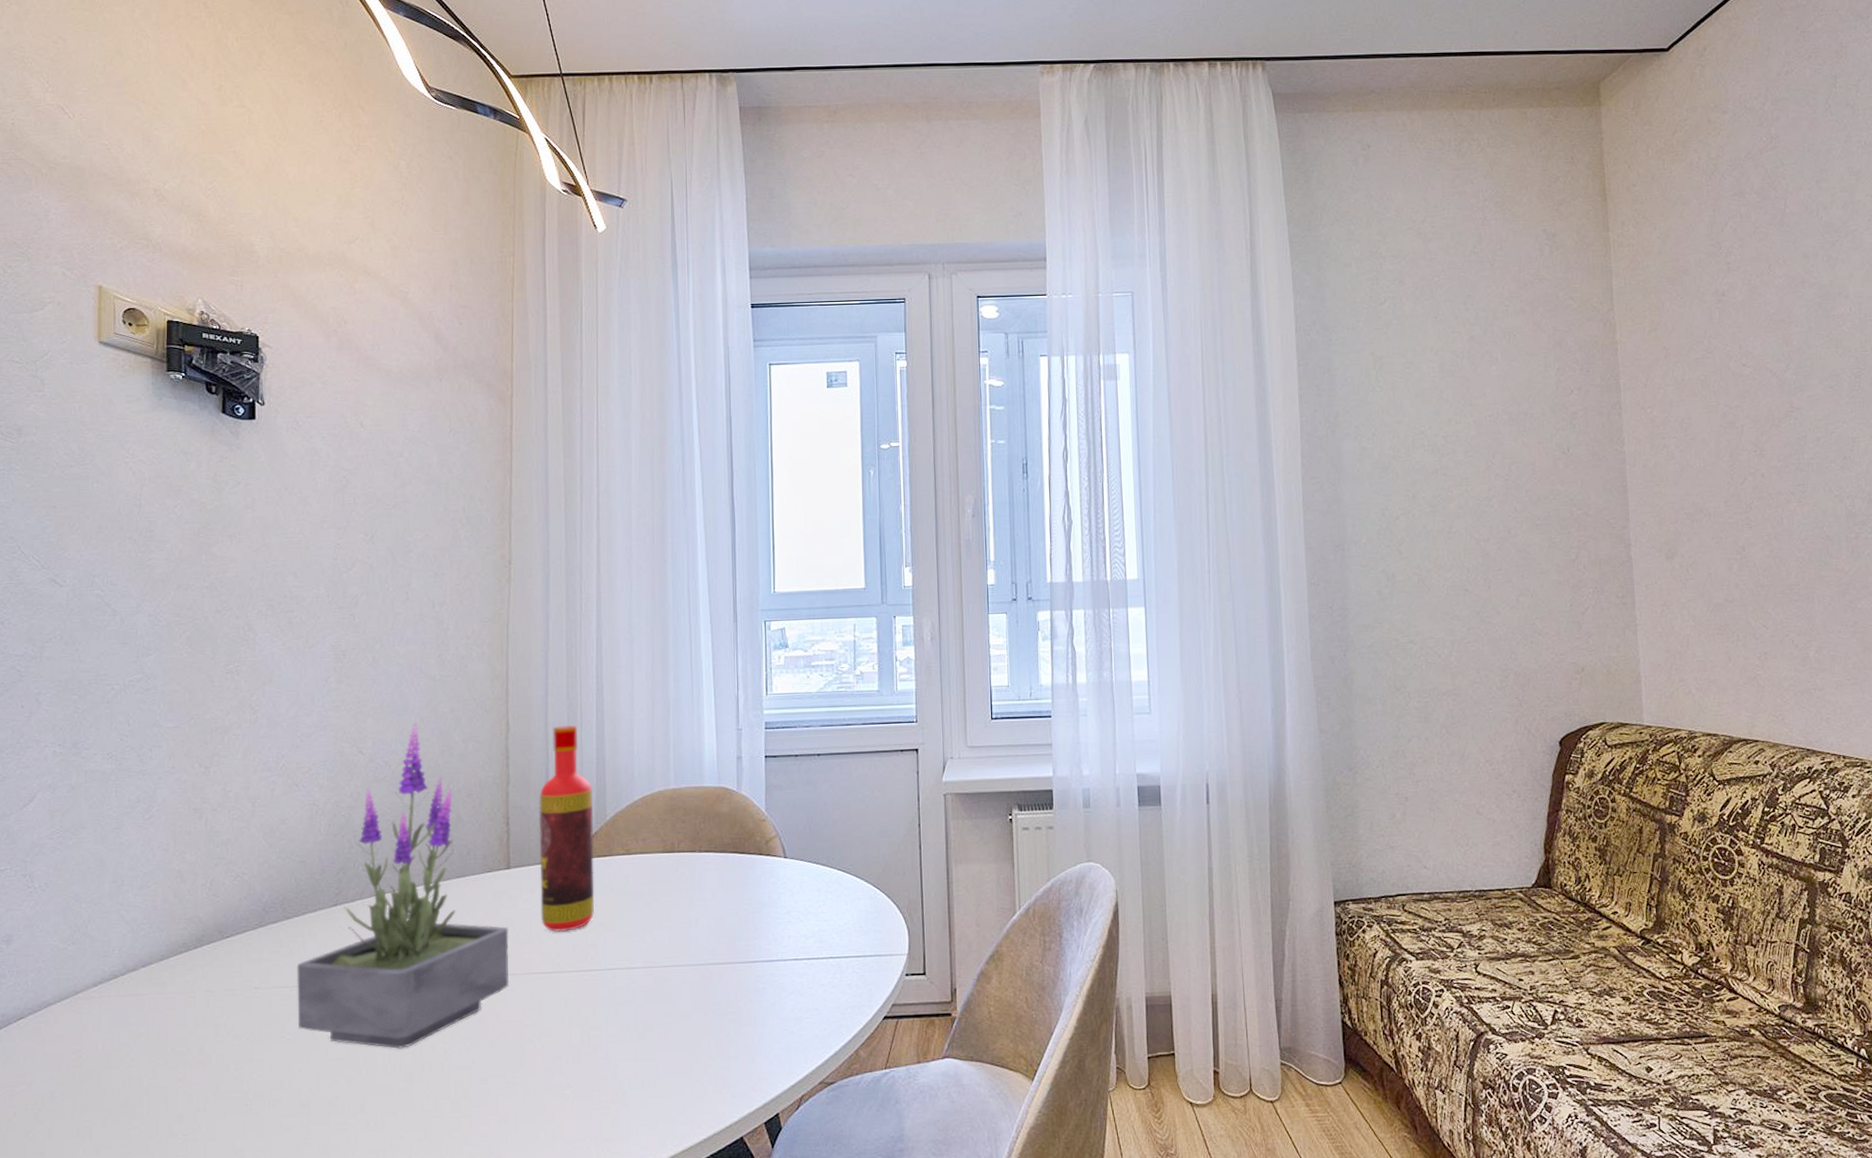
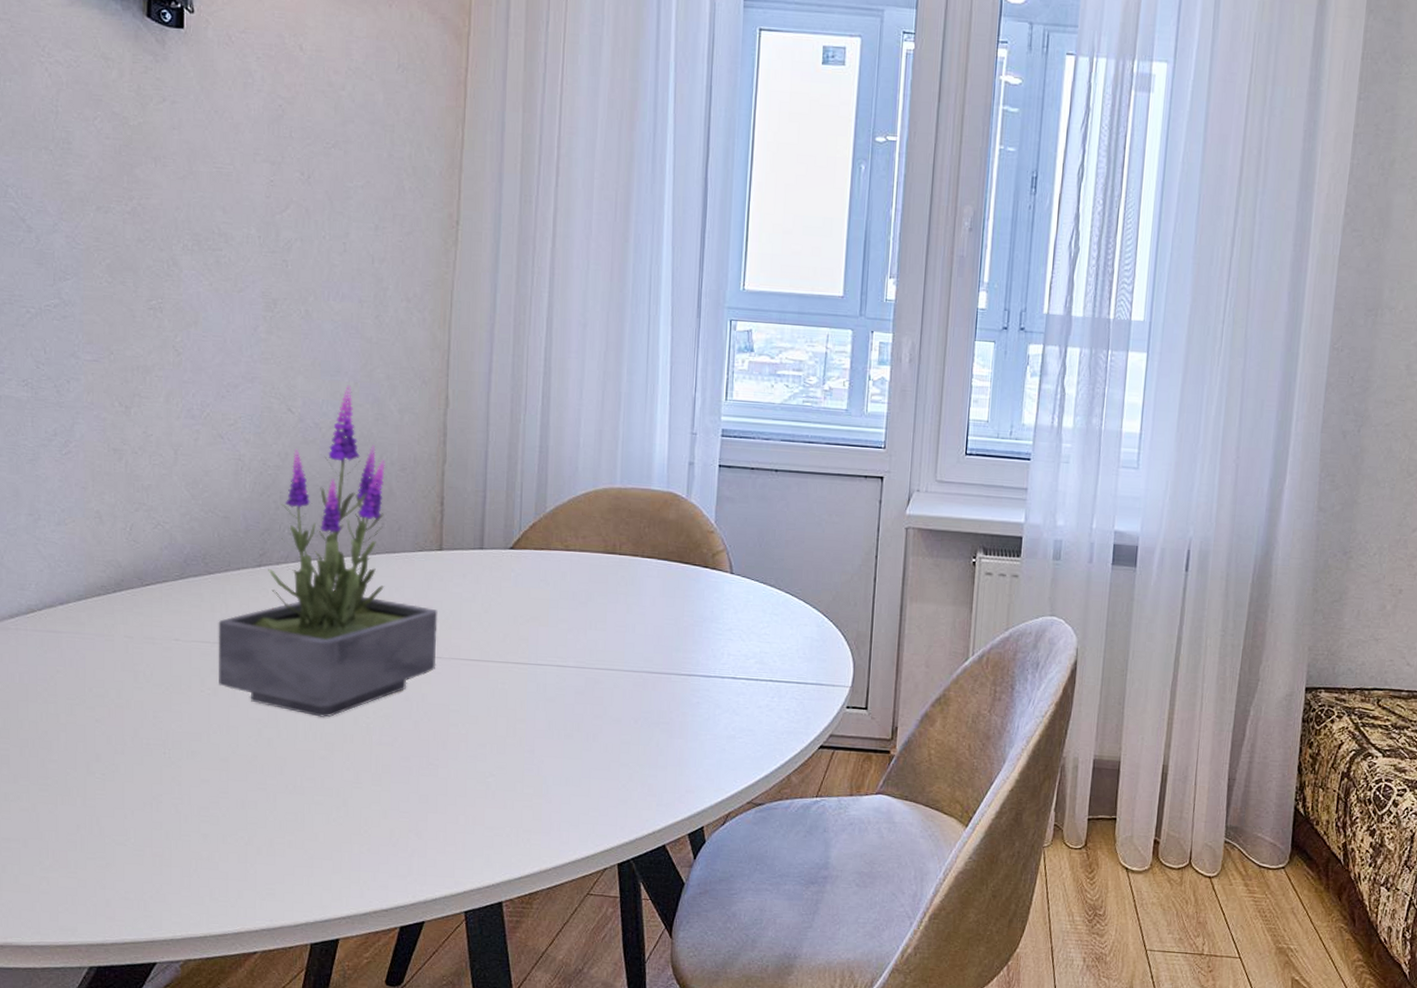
bottle: present [538,725,595,932] -> none [472,406,533,621]

